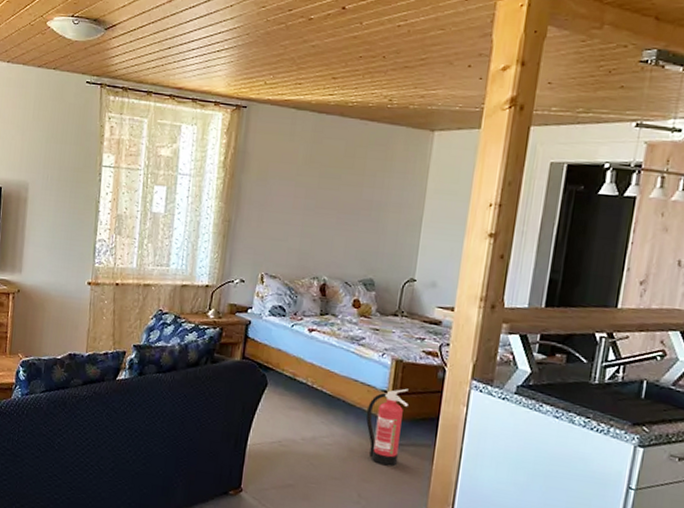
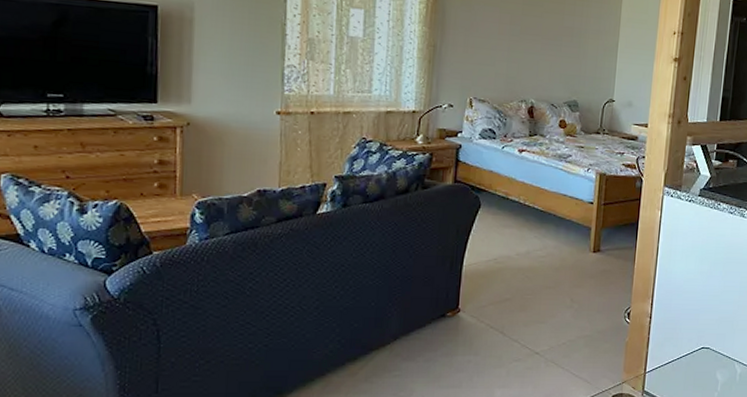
fire extinguisher: present [366,388,409,466] -> none [576,199,612,270]

